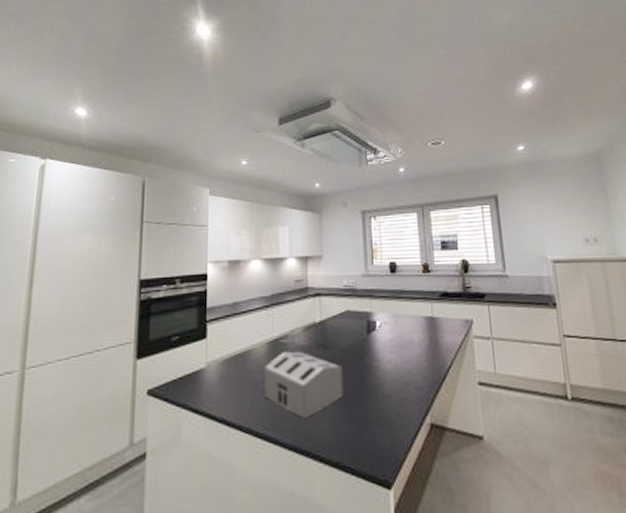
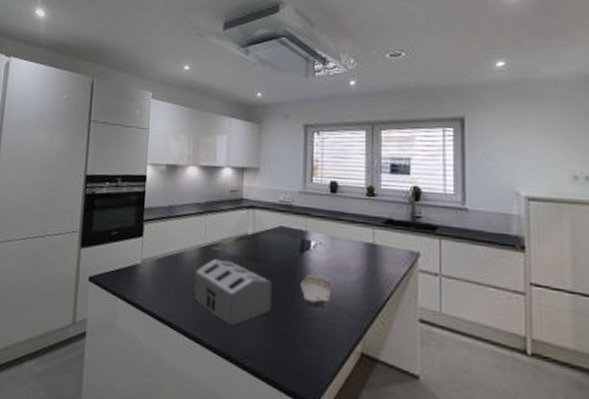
bowl: none [369,353,399,386] -> present [300,273,331,308]

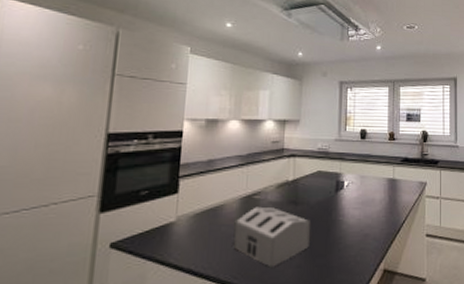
bowl: present [300,273,331,308] -> none [335,209,361,238]

